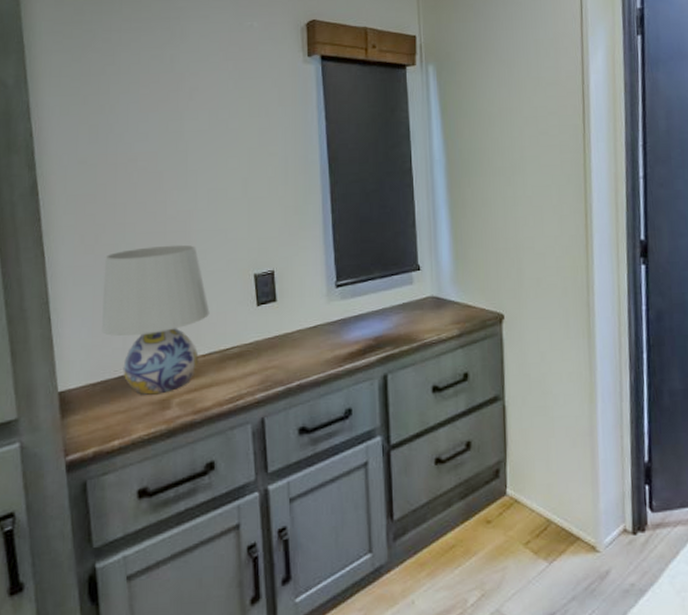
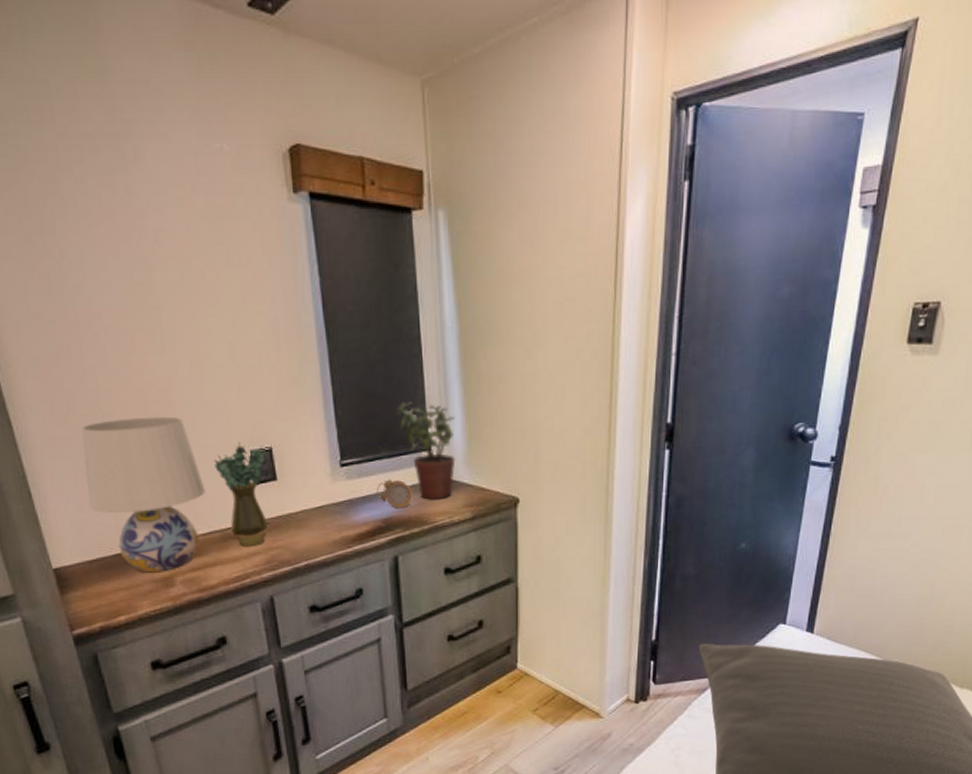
vase: none [220,266,271,367] -> present [214,442,269,546]
alarm clock: none [369,298,404,327] -> present [377,479,414,509]
potted plant: none [388,226,443,318] -> present [395,402,456,500]

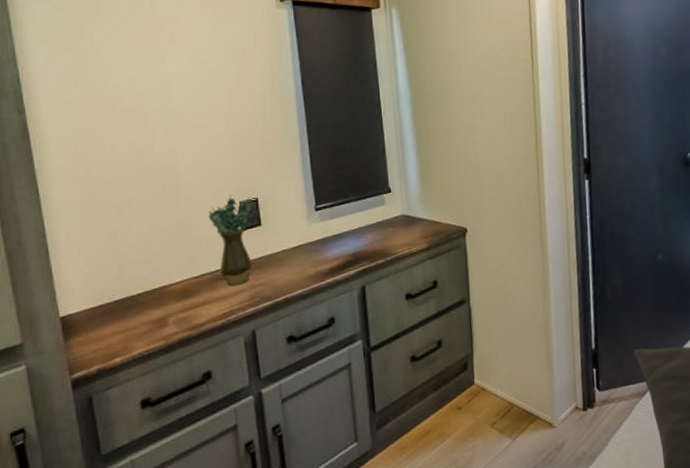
table lamp: present [80,416,206,573] -> none [97,177,200,316]
alarm clock: present [377,479,414,509] -> none [346,219,378,244]
potted plant: present [395,402,456,500] -> none [361,154,412,235]

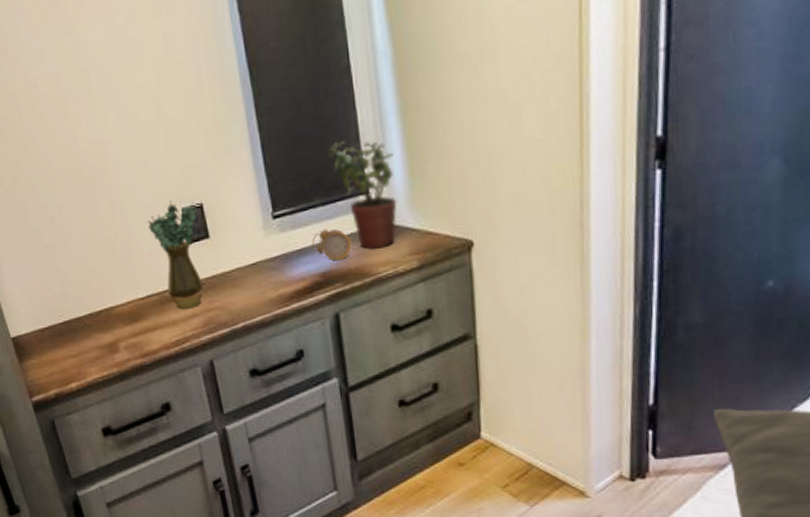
alarm clock: none [346,219,378,244] -> present [312,229,353,261]
potted plant: none [361,154,412,235] -> present [327,141,397,250]

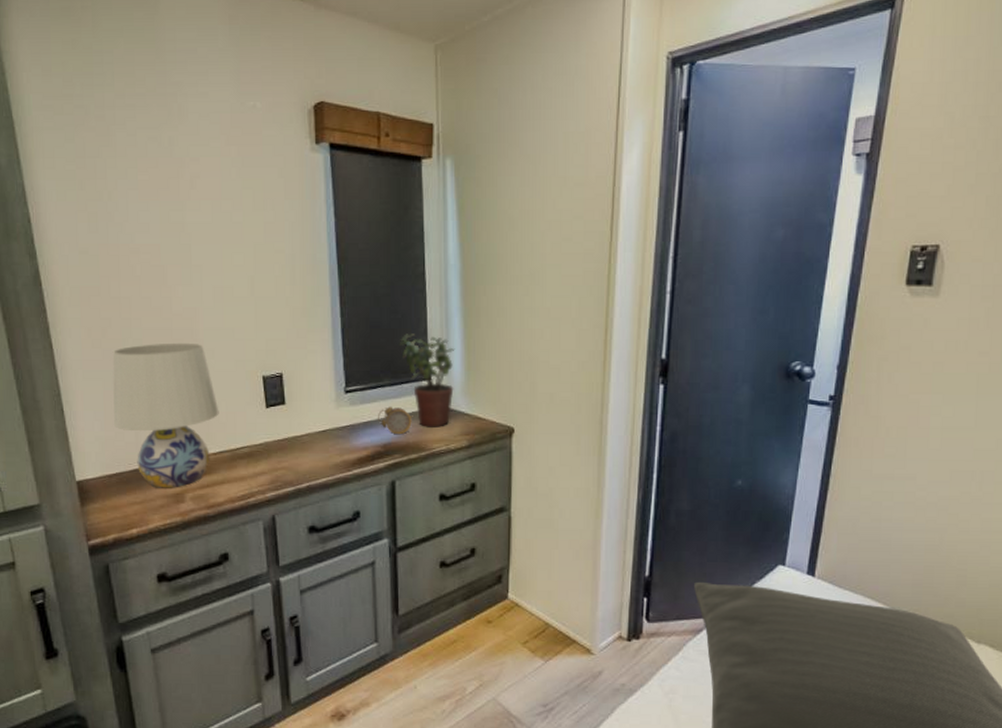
table lamp: none [26,179,142,339] -> present [112,342,219,488]
vase: present [148,200,204,309] -> none [229,368,279,466]

